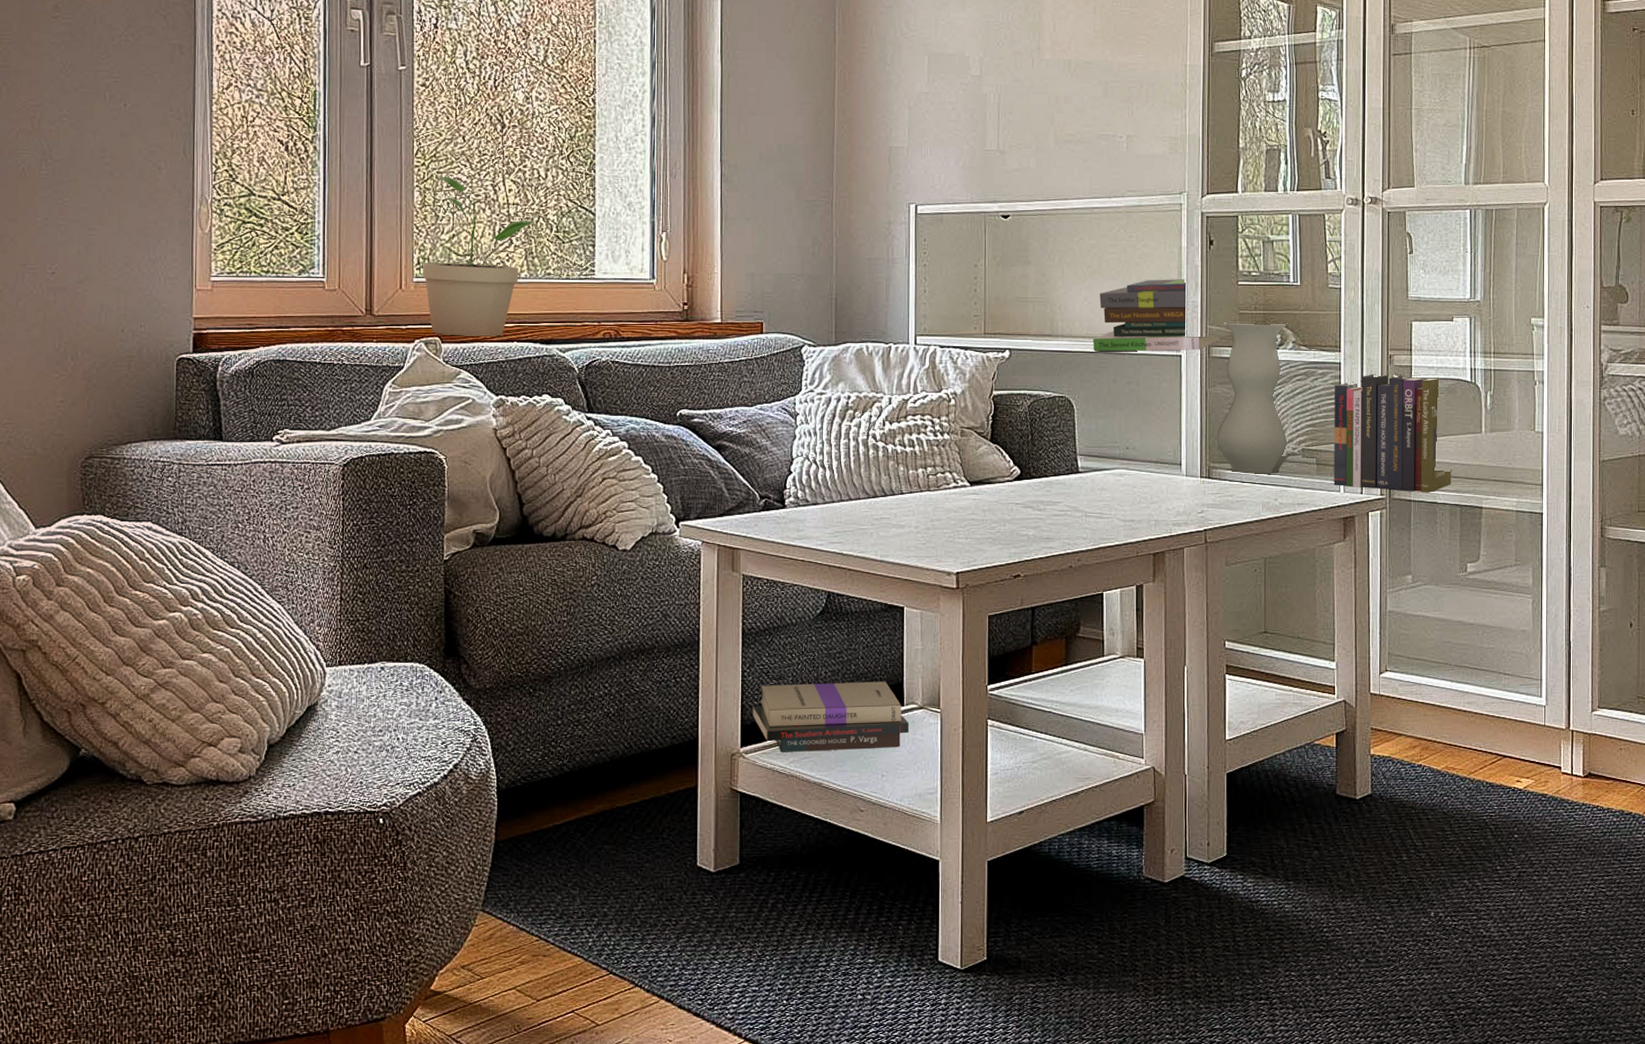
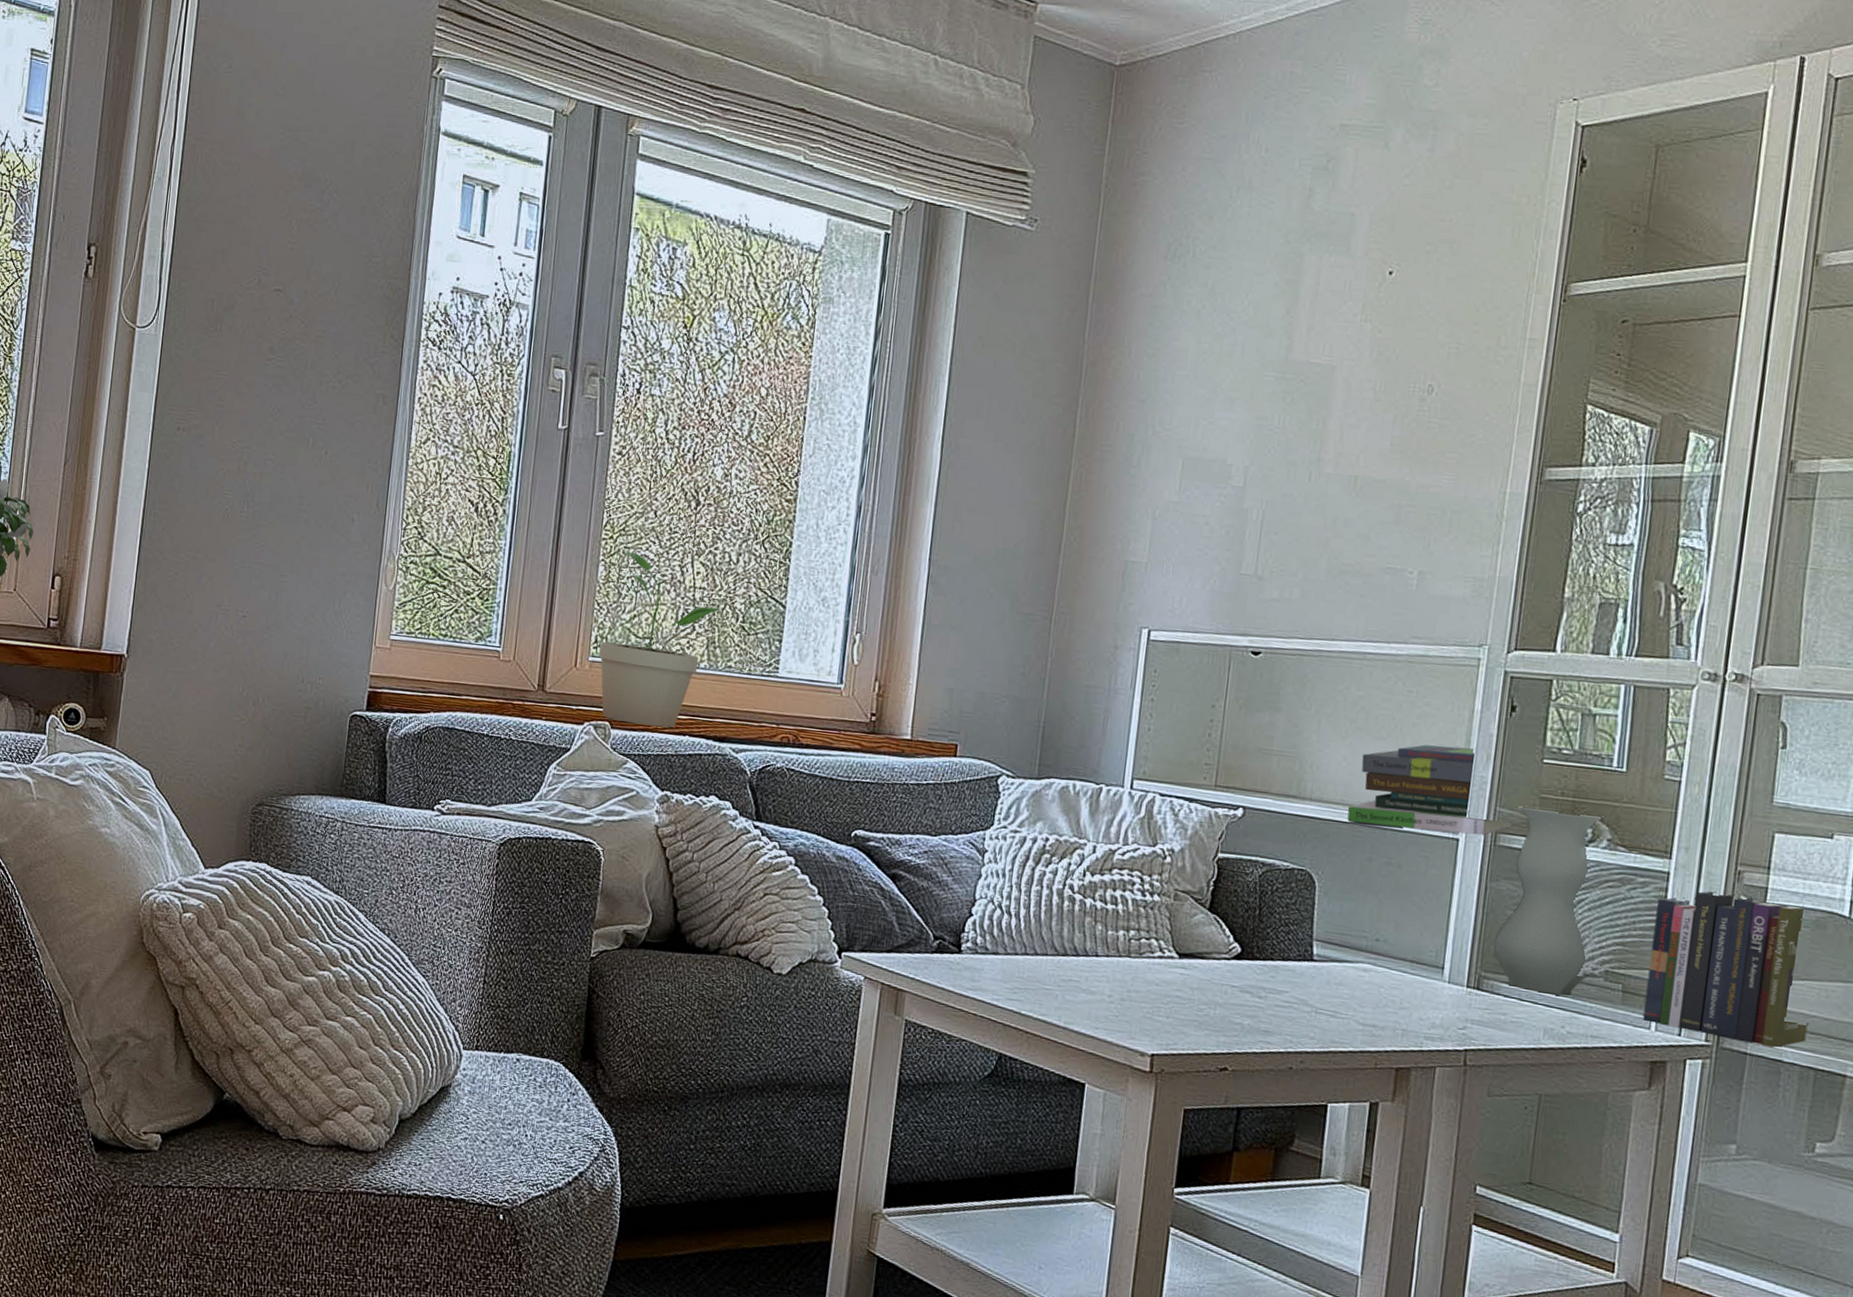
books: present [752,681,909,752] -> none [900,1144,1077,1240]

